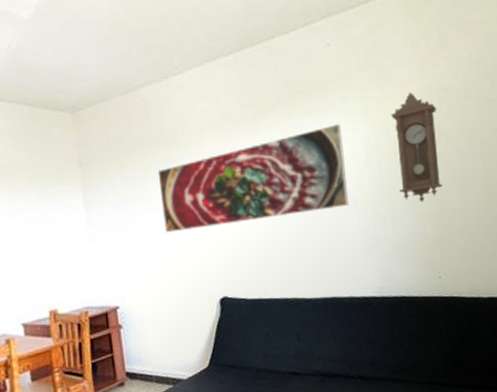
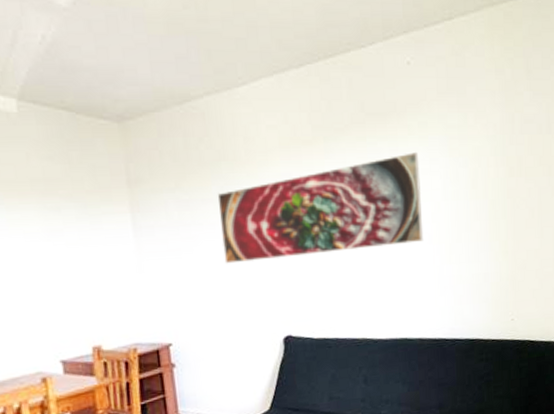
pendulum clock: present [390,93,443,202] -> none [470,123,520,241]

